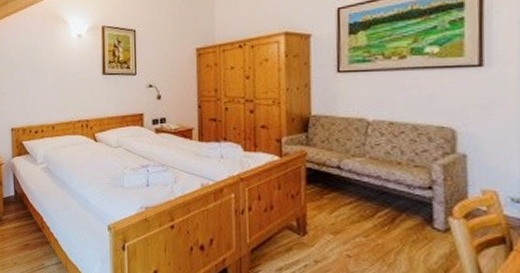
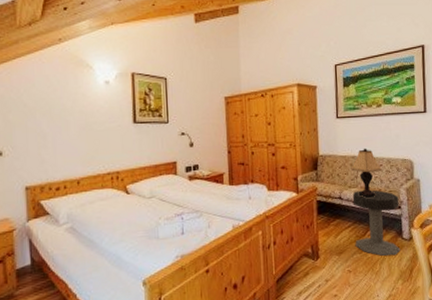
lamp: none [355,109,405,171] -> present [350,148,383,198]
side table: none [356,161,430,248] -> present [352,189,401,256]

